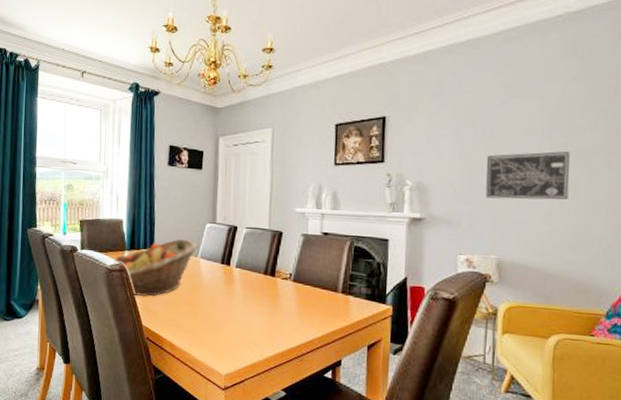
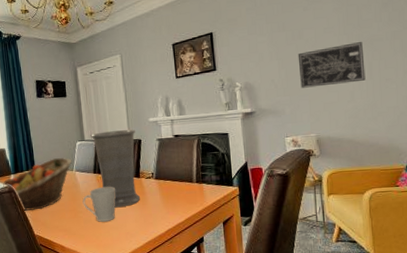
mug: none [203,281,245,323] -> present [82,187,116,222]
vase: none [224,216,277,309] -> present [91,129,141,208]

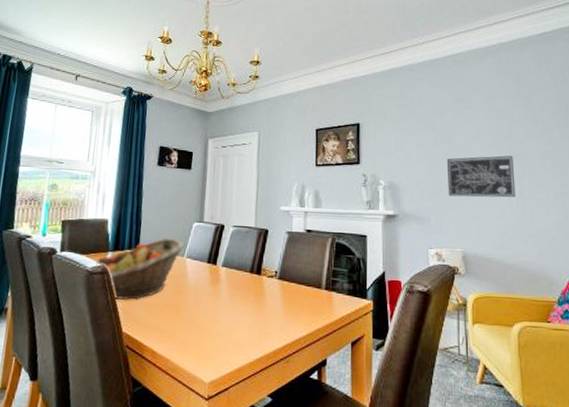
mug: present [82,187,116,222] -> none [188,281,231,326]
vase: present [91,129,141,208] -> none [211,215,263,310]

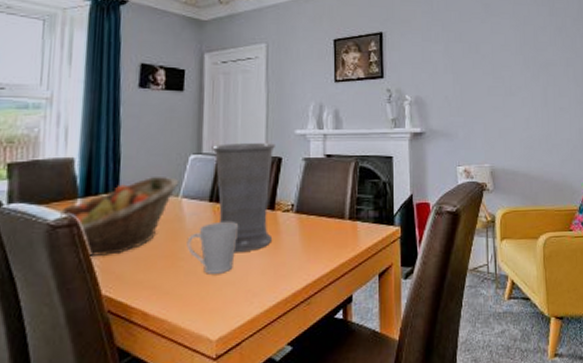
mug: none [188,281,231,326] -> present [187,222,239,274]
vase: none [211,215,263,310] -> present [212,143,275,254]
wall art: present [446,155,516,198] -> none [474,65,541,109]

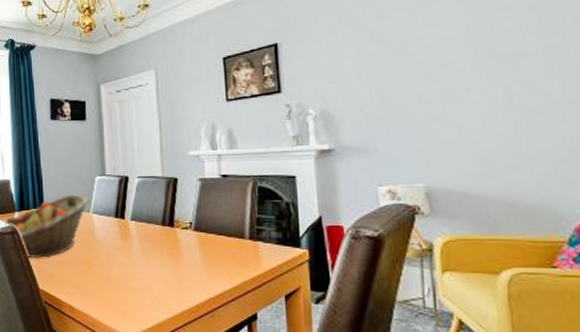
mug: present [187,222,239,274] -> none [99,236,142,281]
vase: present [212,143,275,254] -> none [113,165,174,264]

